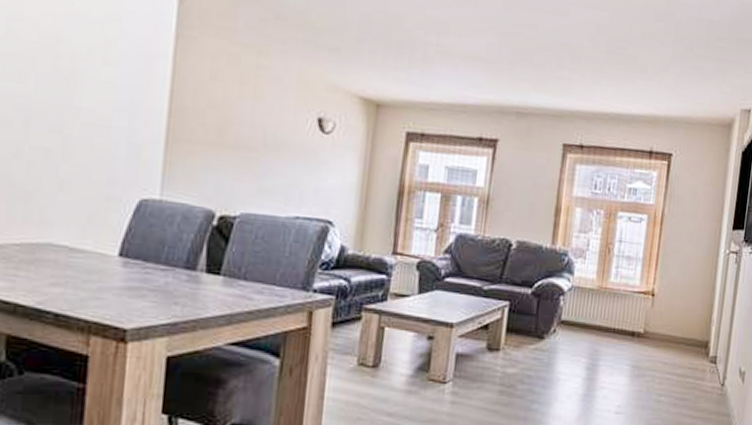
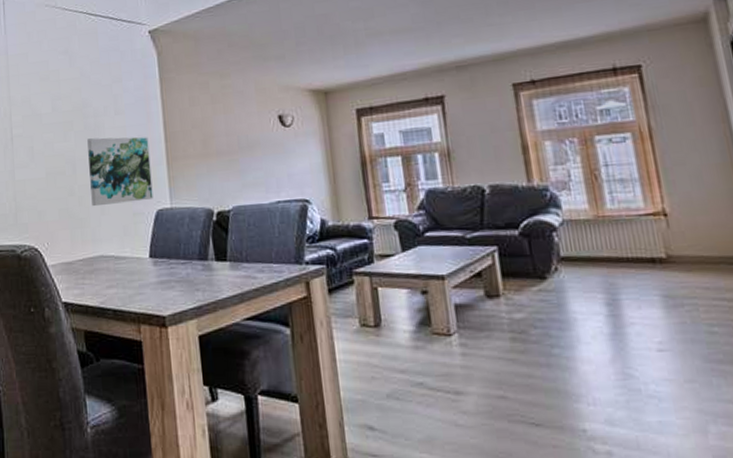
wall art: none [46,85,145,184] -> present [87,136,153,207]

